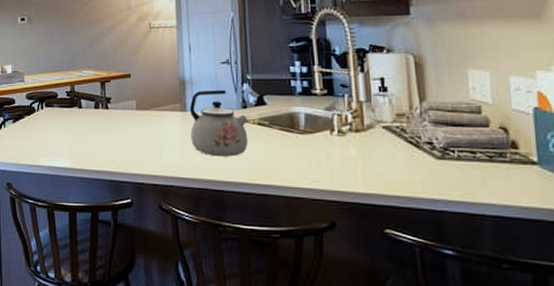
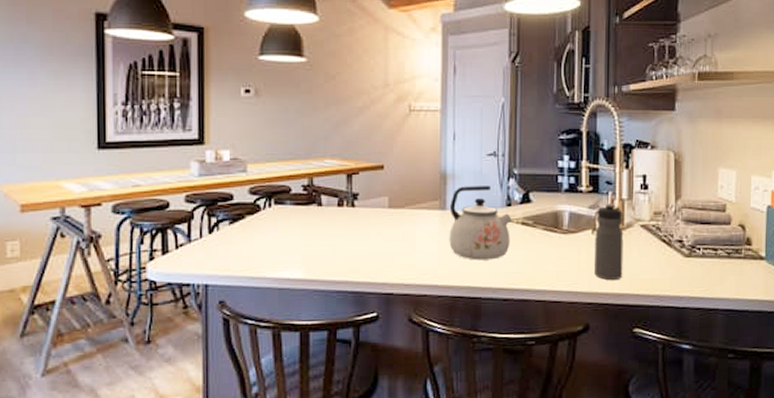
water bottle: none [333,105,368,180] -> present [595,203,624,281]

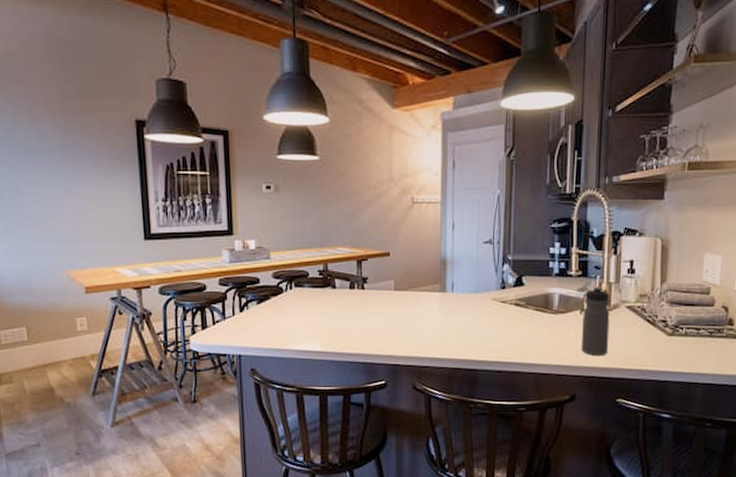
kettle: present [449,186,512,260] -> none [449,271,506,337]

